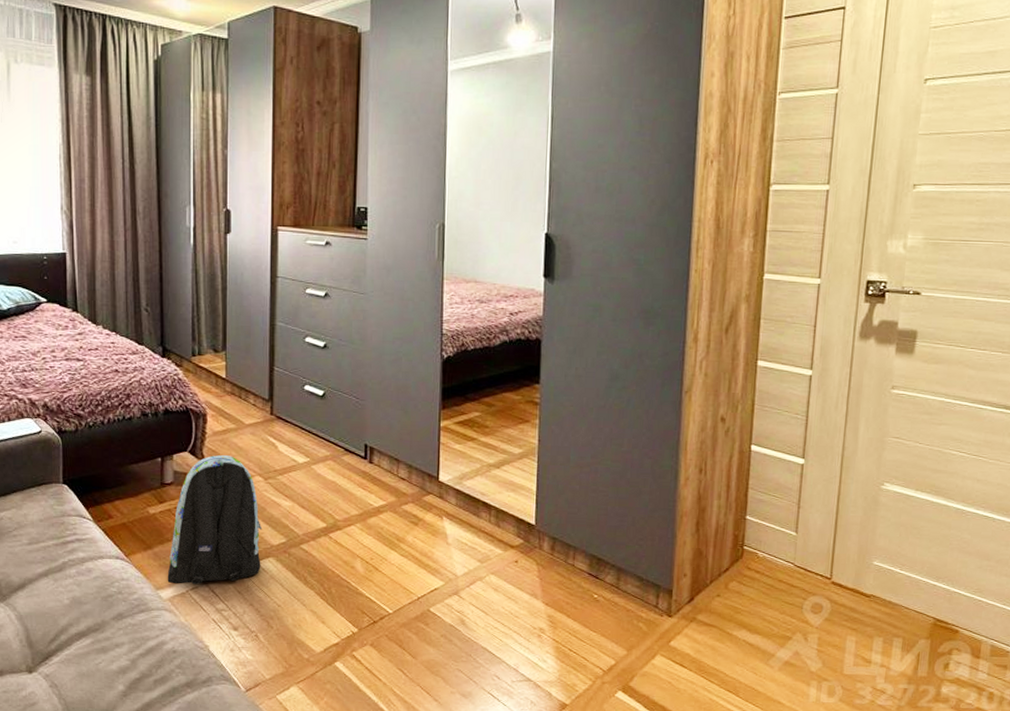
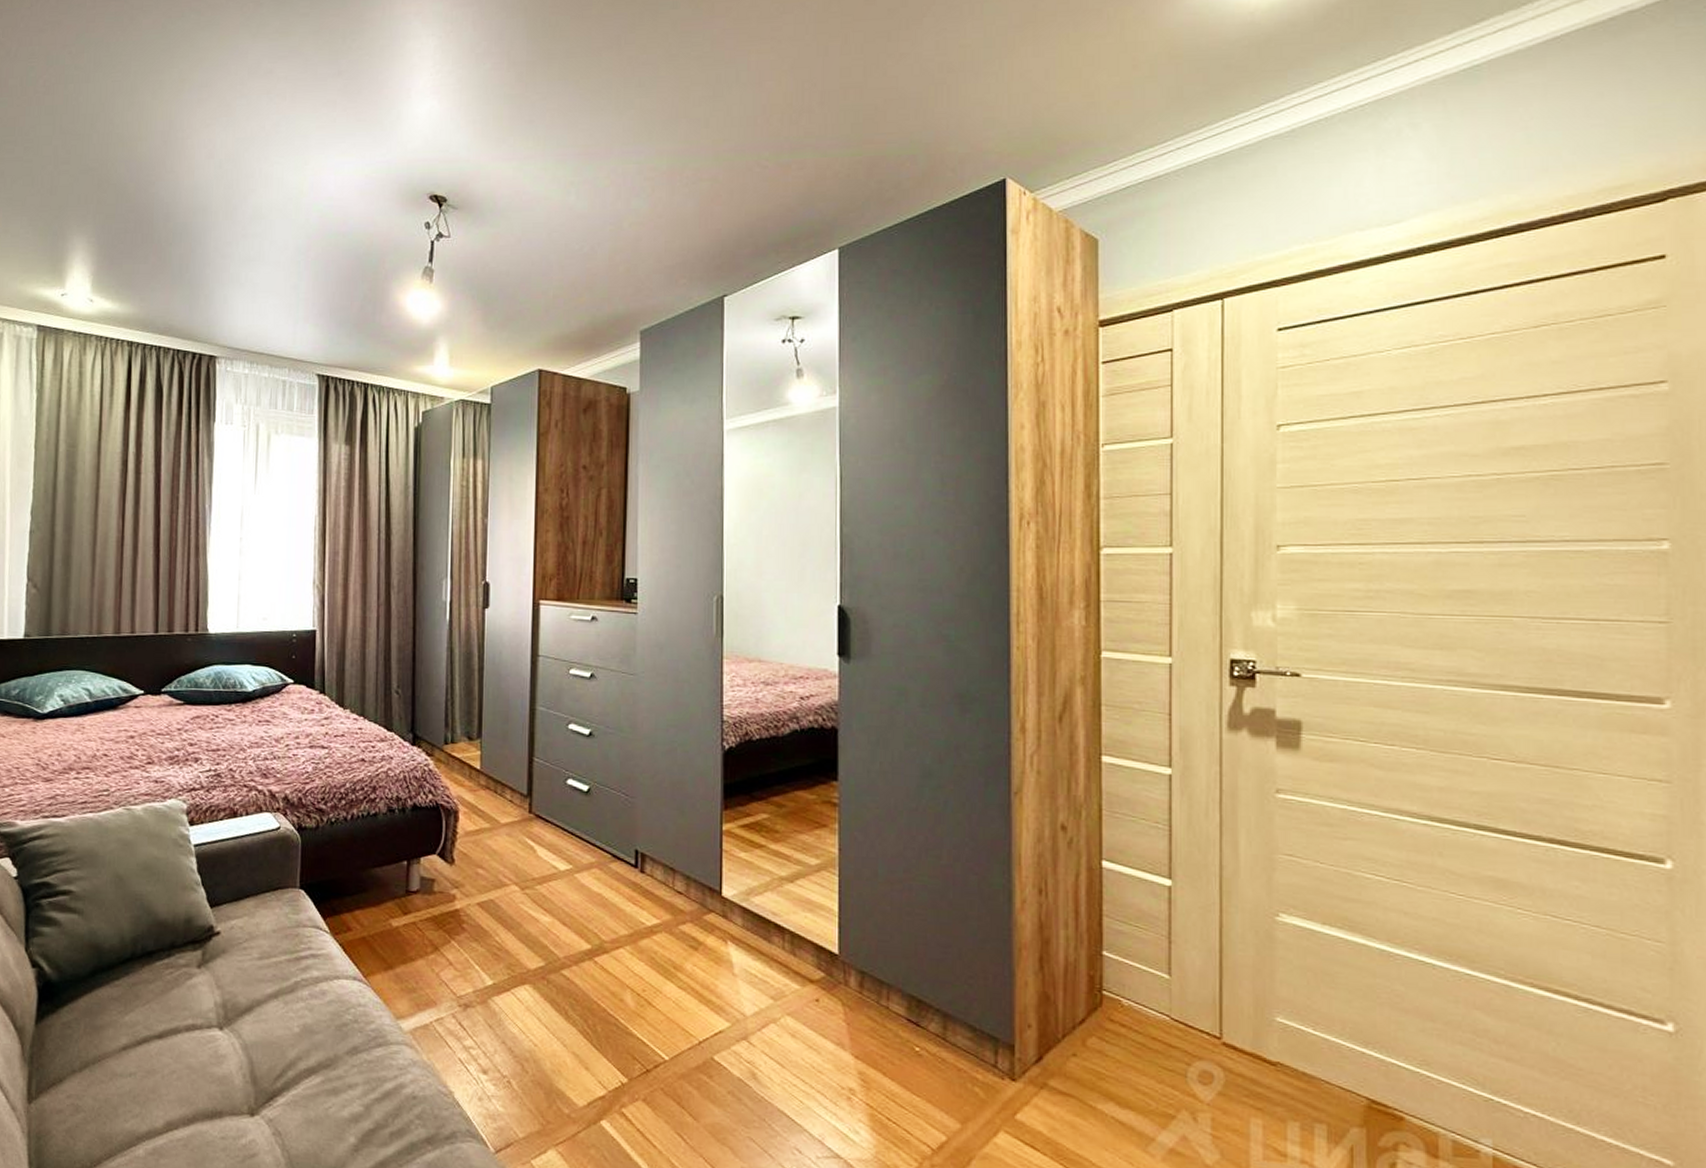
backpack: present [167,455,263,585] -> none [409,859,518,1015]

